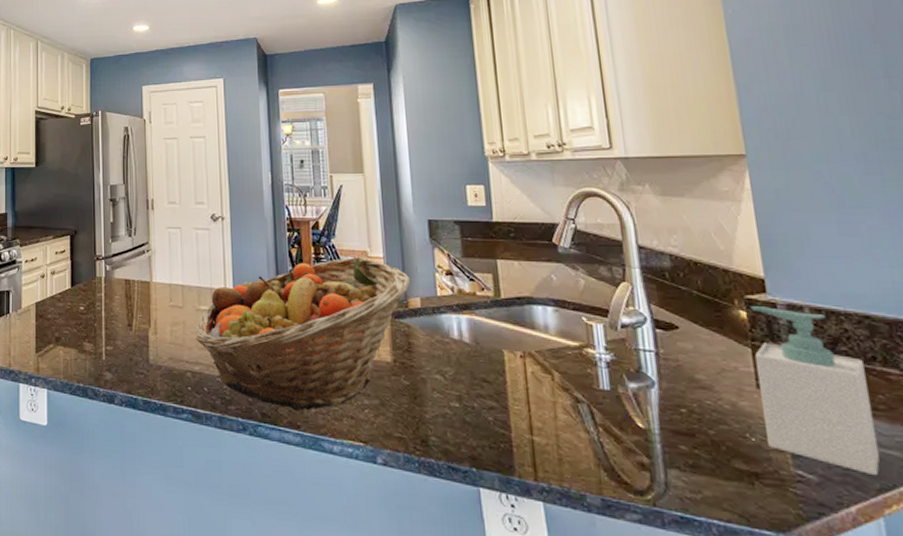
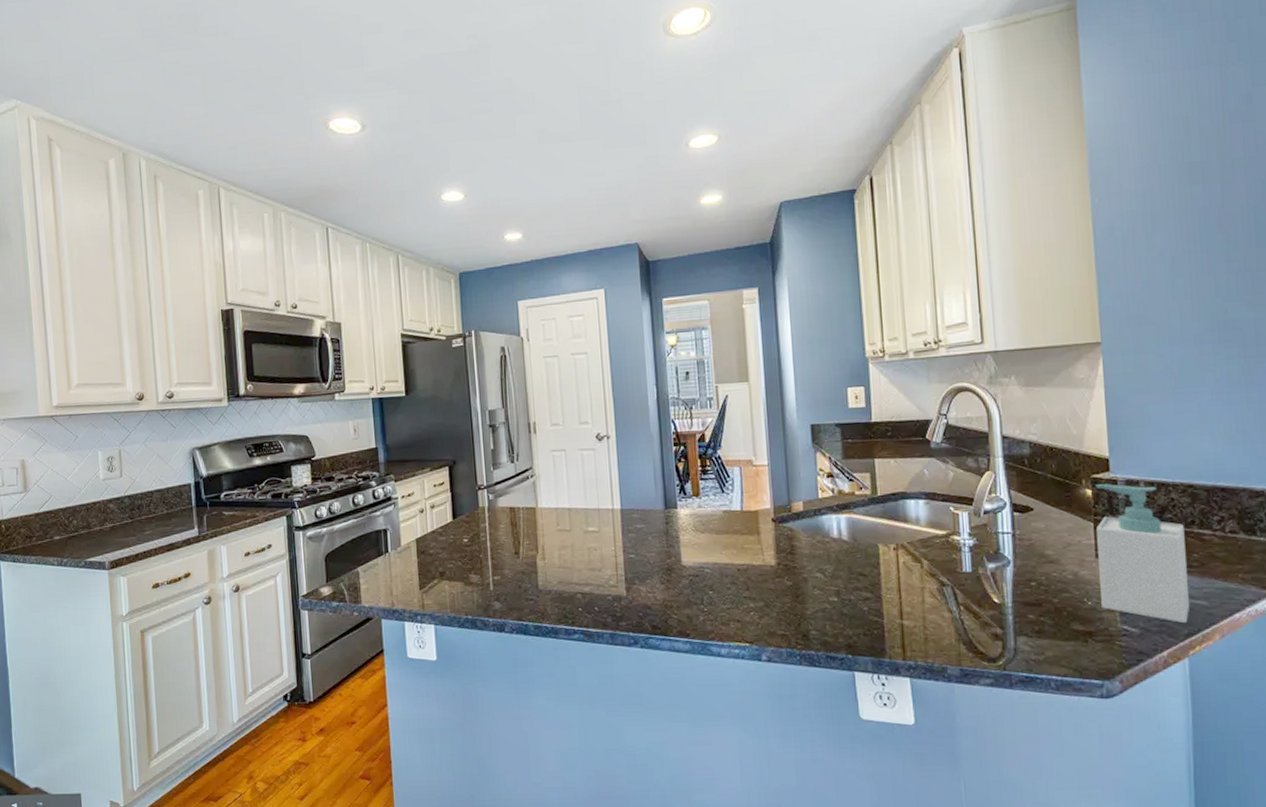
fruit basket: present [195,257,411,412] -> none [584,466,794,621]

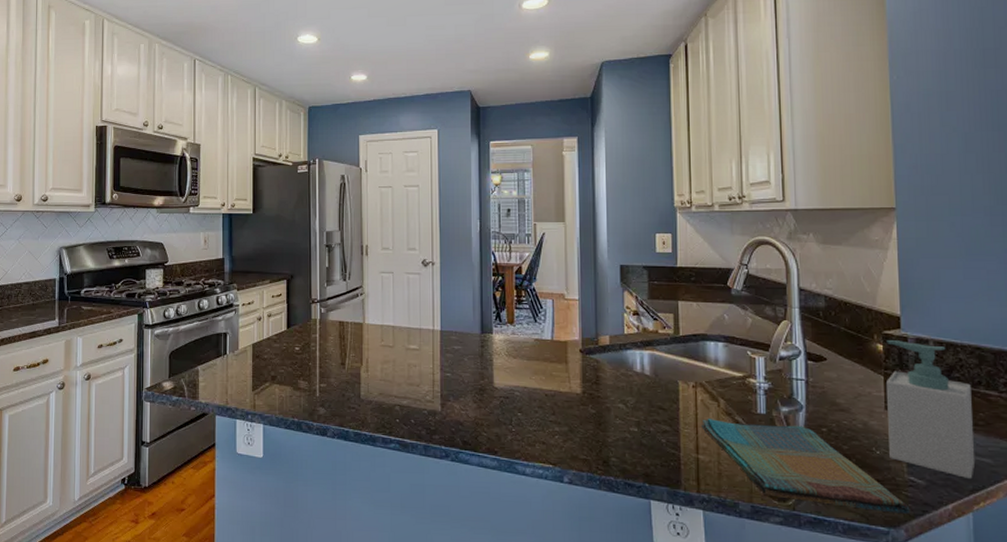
dish towel: none [905,580,1125,666] -> present [702,418,910,515]

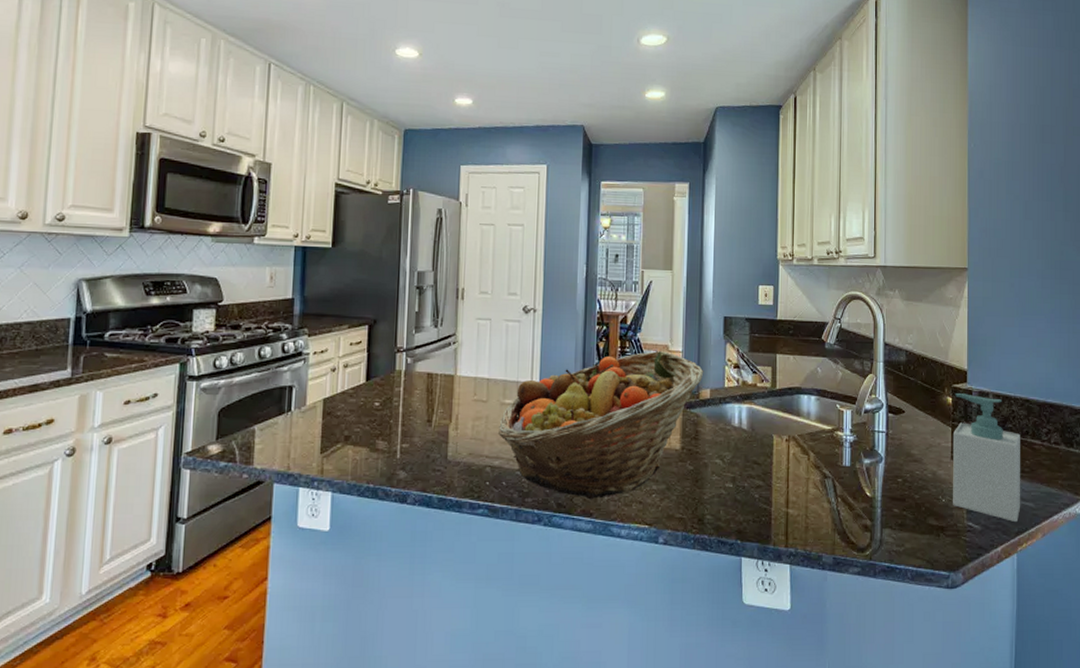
fruit basket: none [404,299,602,439] -> present [497,351,704,500]
dish towel: present [702,418,910,515] -> none [792,471,968,559]

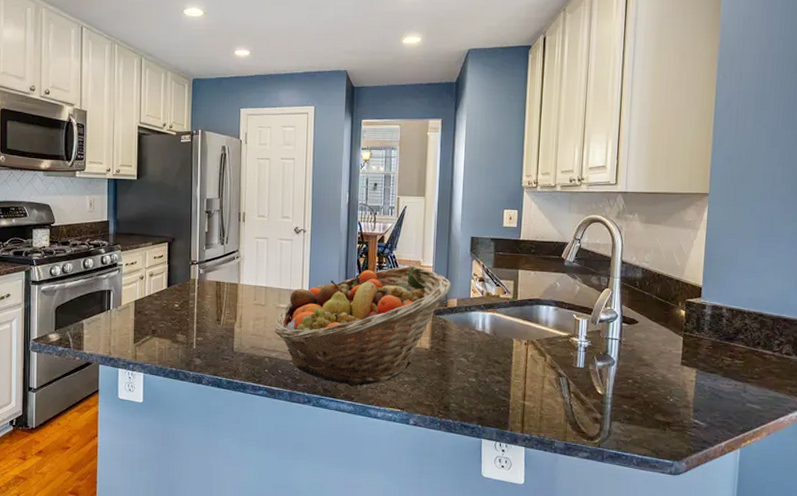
soap bottle: present [953,393,1021,521] -> none [680,307,752,421]

